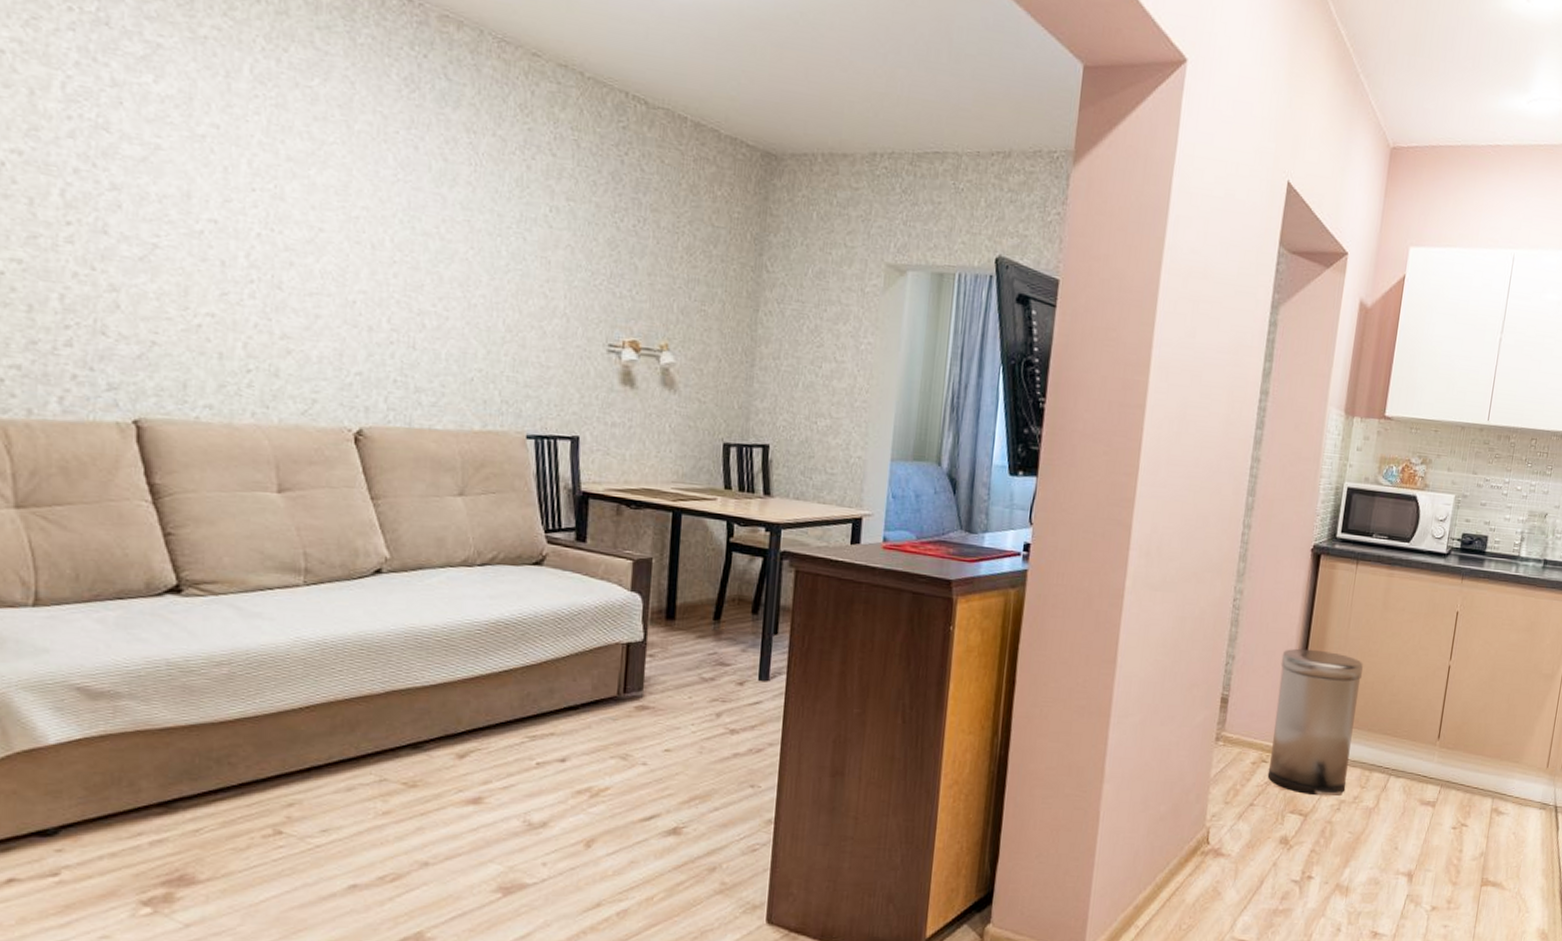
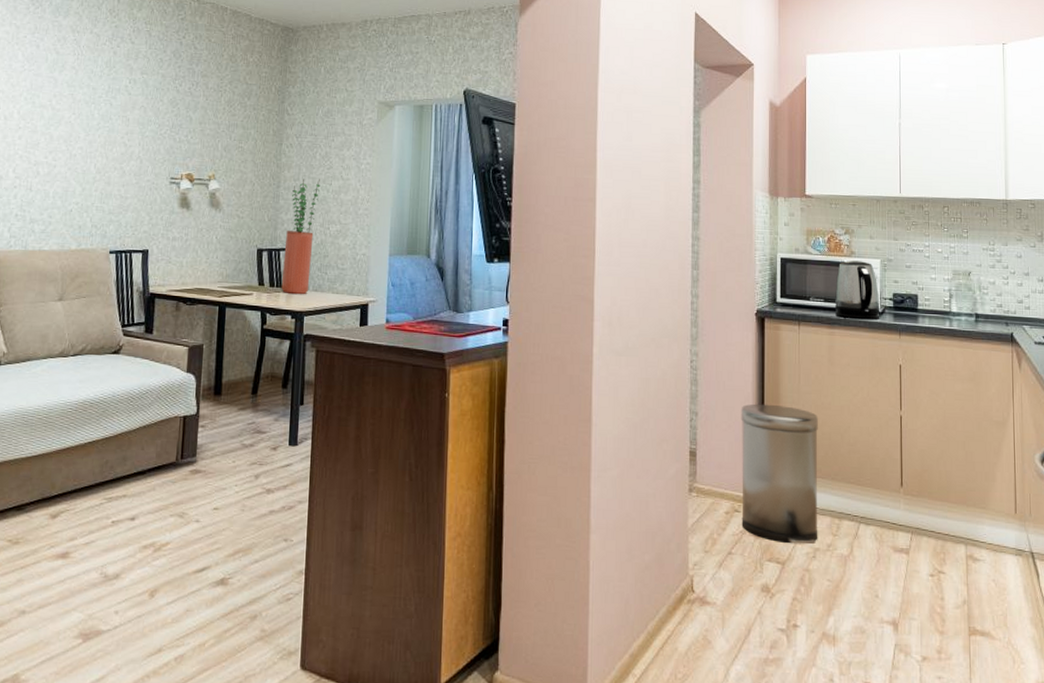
vase: none [753,357,808,502] -> present [281,178,321,294]
kettle: none [1397,494,1448,563] -> present [835,260,880,320]

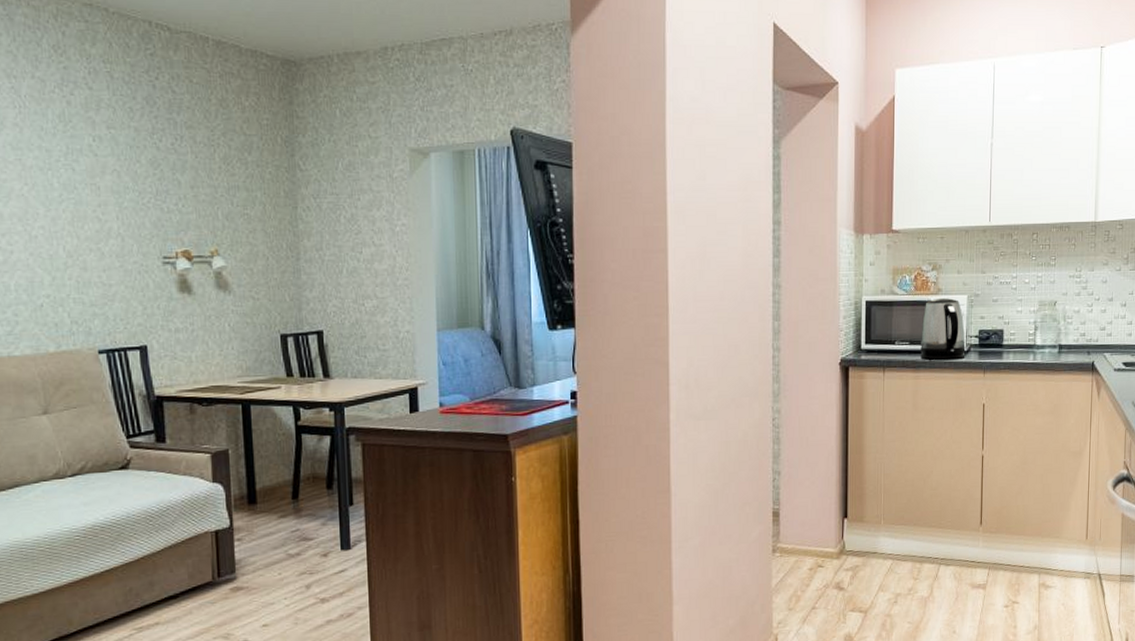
vase: present [281,178,321,294] -> none [313,246,350,383]
pedal bin: present [741,403,819,545] -> none [824,456,902,592]

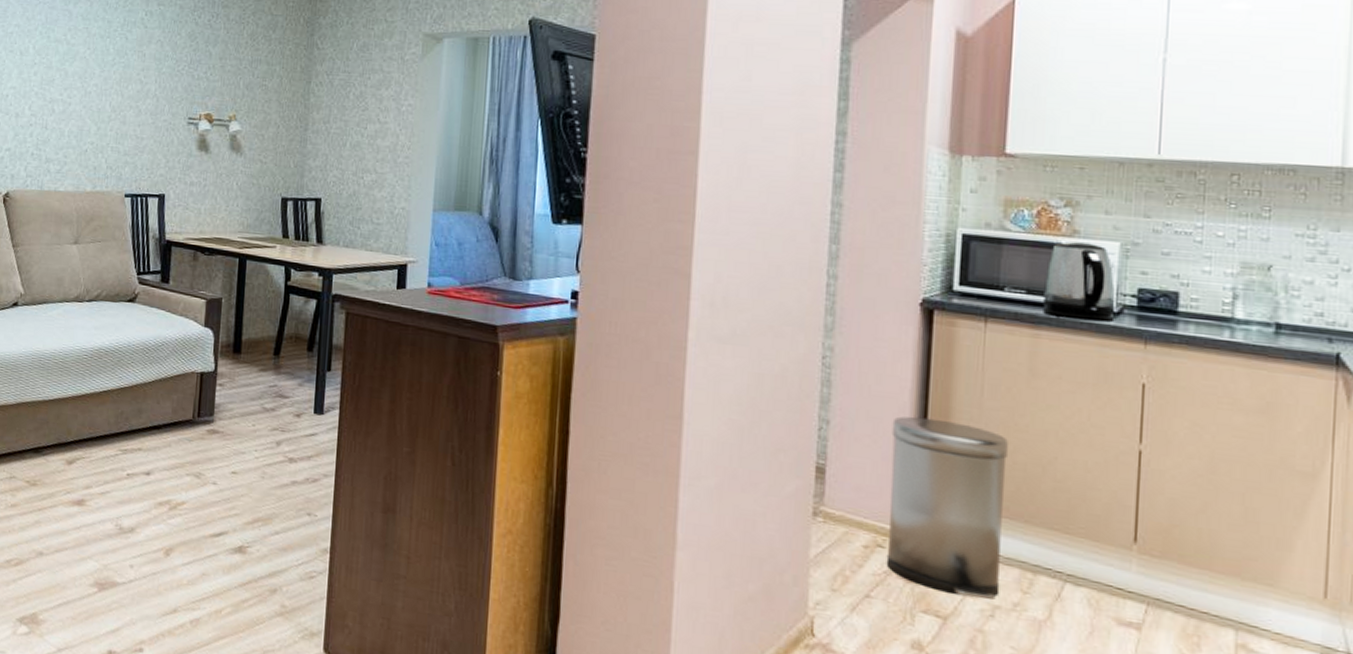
pedal bin: none [824,456,902,592] -> present [886,416,1009,601]

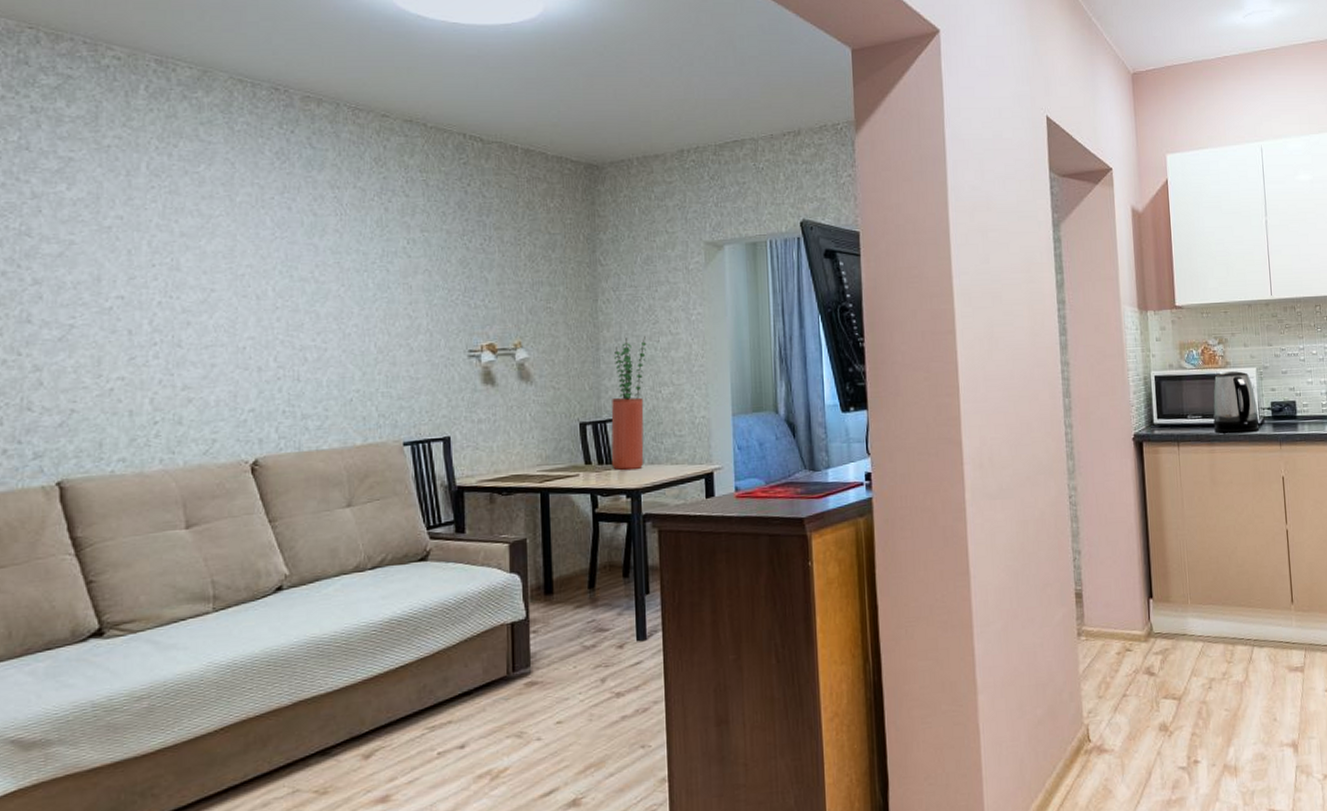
vase: none [307,121,354,250] -> present [611,335,647,470]
pedal bin: present [886,416,1009,601] -> none [1125,533,1213,677]

